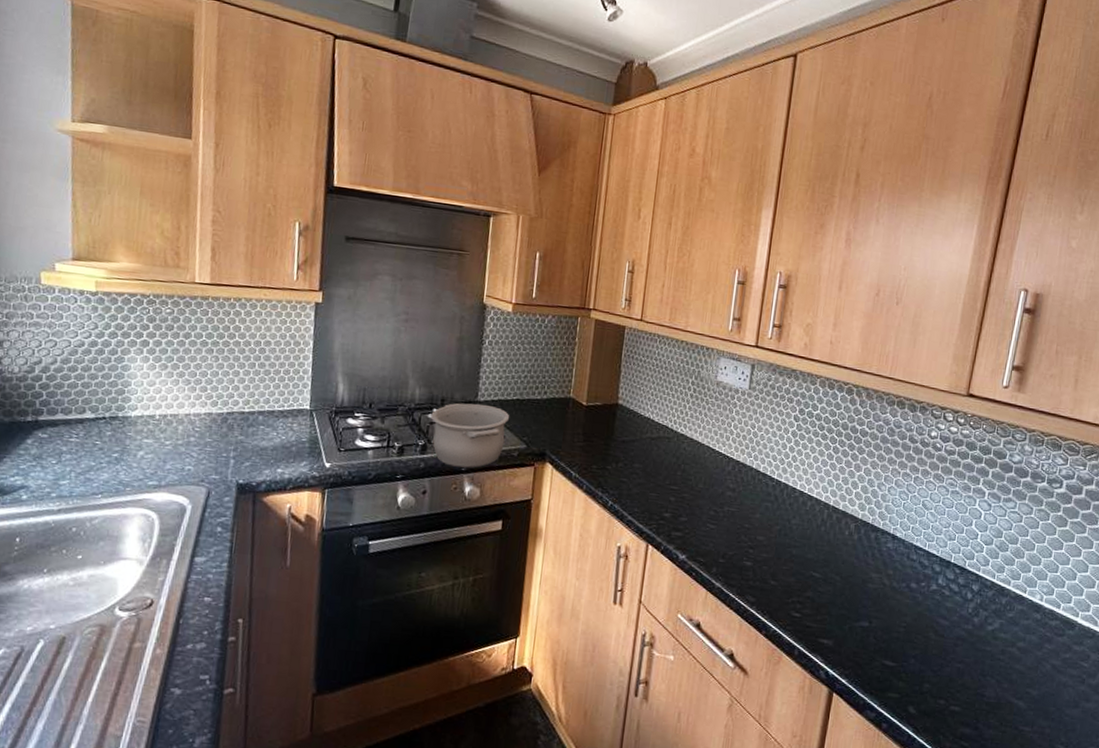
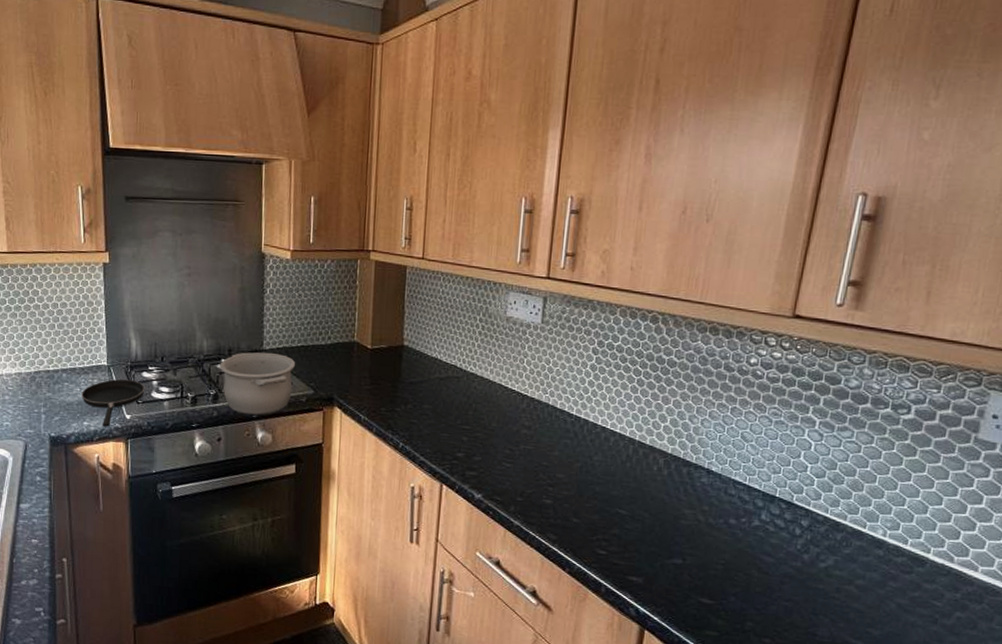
frying pan: none [278,424,349,475] -> present [82,379,145,427]

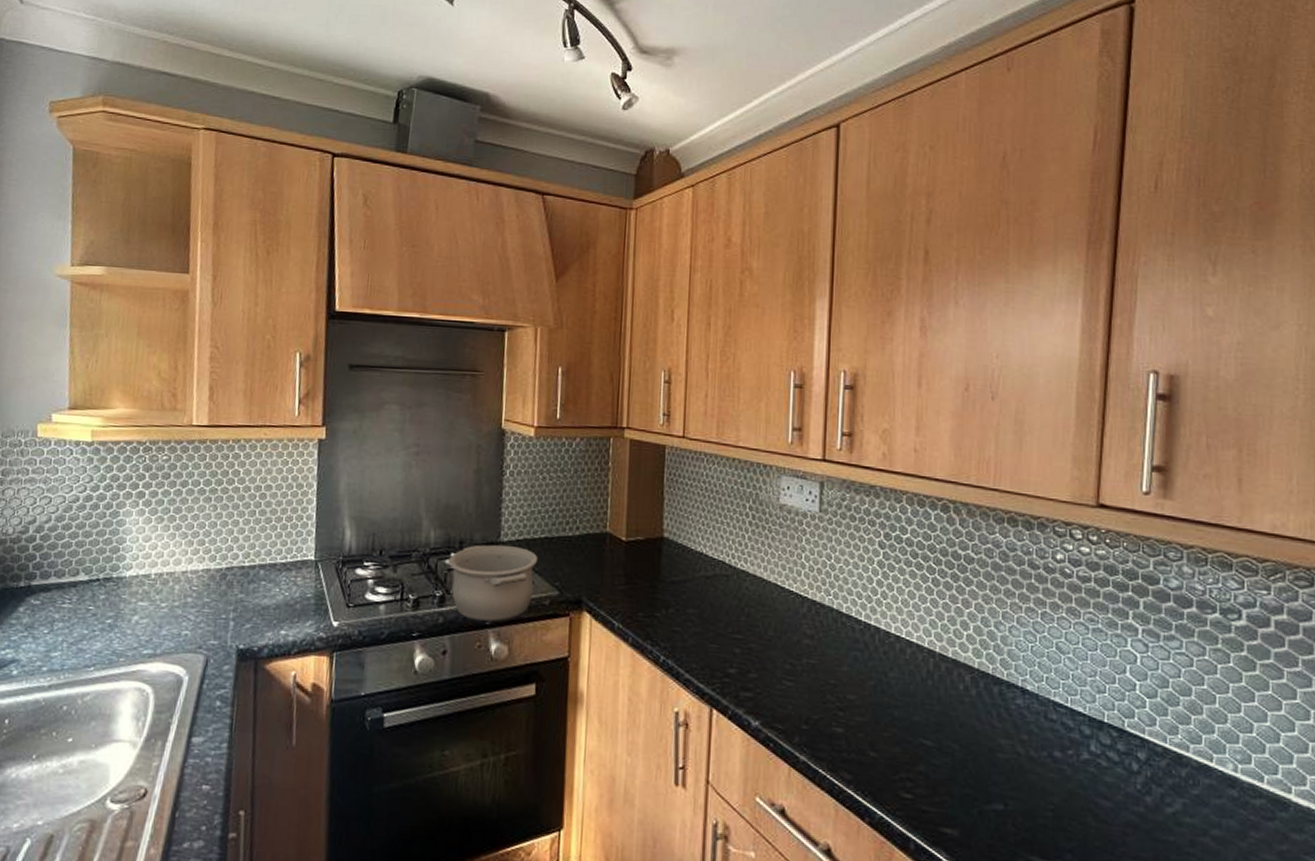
frying pan: present [82,379,145,427] -> none [280,576,358,637]

